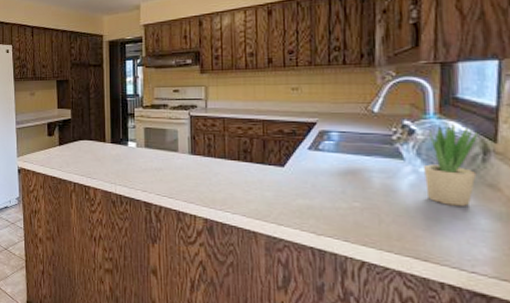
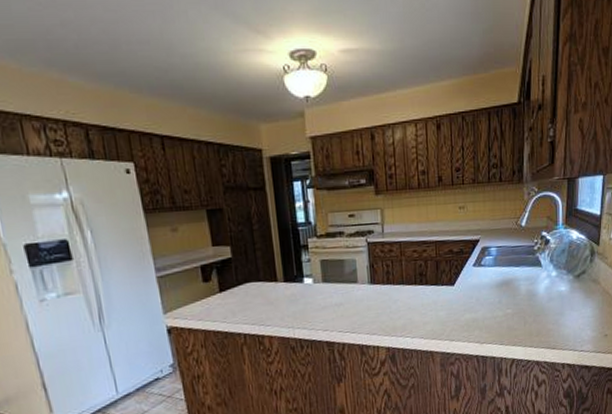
potted plant: present [424,123,480,206] -> none [555,231,590,301]

